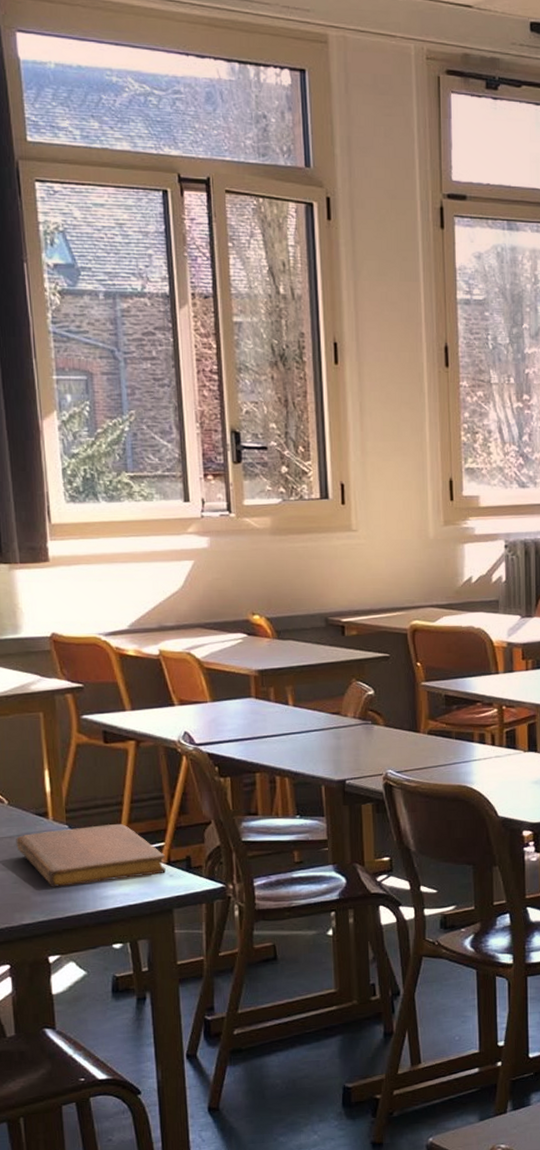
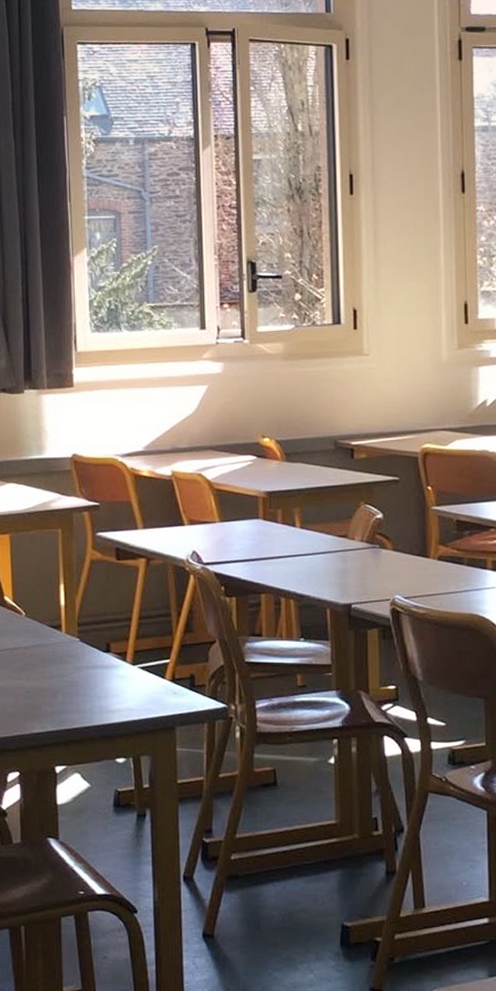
notebook: present [16,823,166,887] -> none [31,638,170,698]

